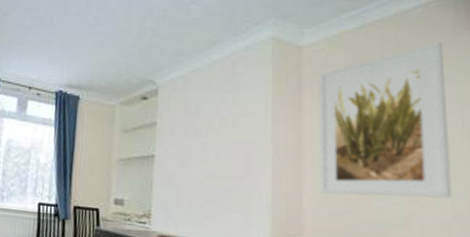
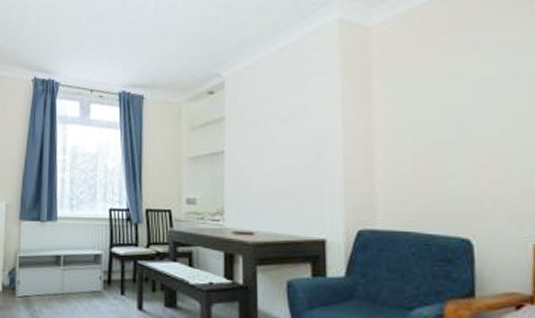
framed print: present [319,42,452,199] -> none [387,13,522,177]

